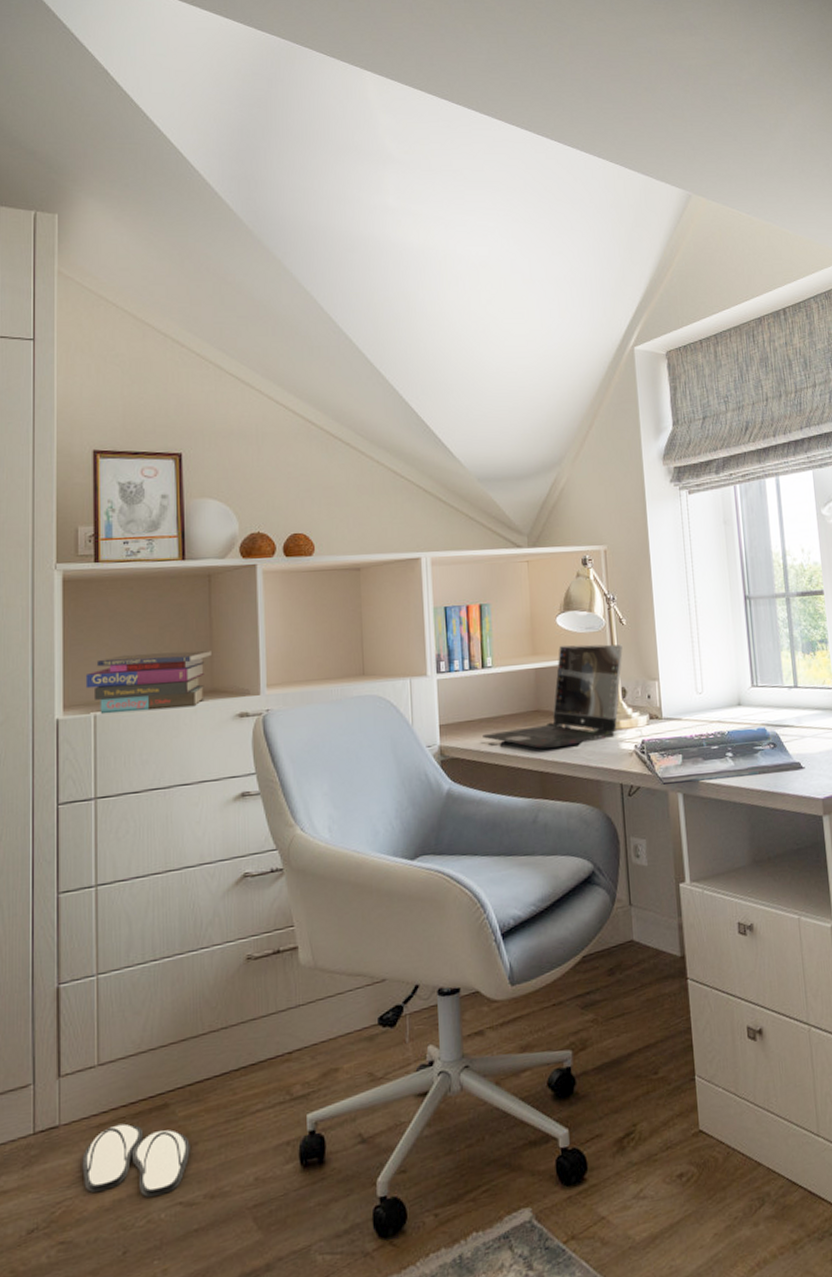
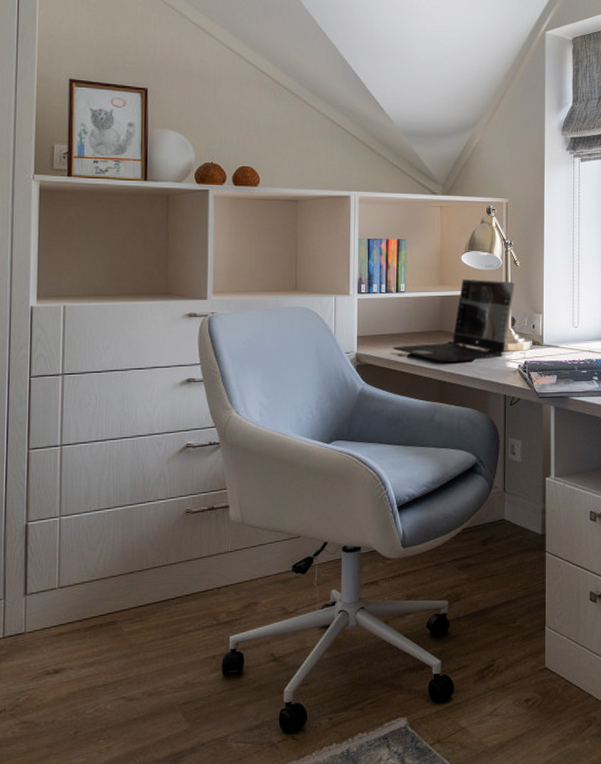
slippers: present [82,1123,190,1197] -> none [43,634,133,692]
books: present [85,650,213,715] -> none [57,257,168,305]

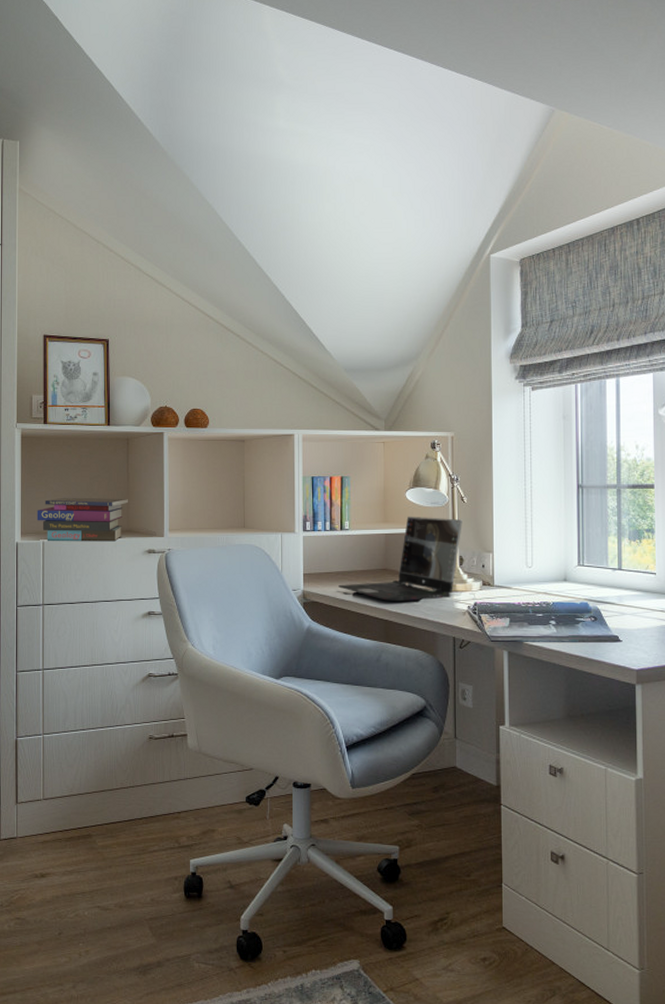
books: none [57,257,168,305] -> present [37,497,129,542]

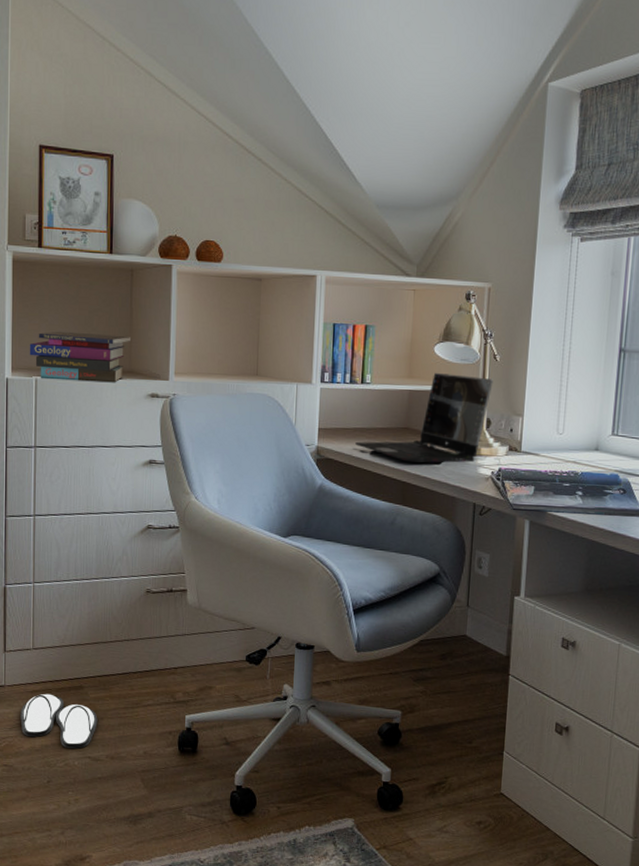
slippers: none [32,843,106,898] -> present [20,693,98,749]

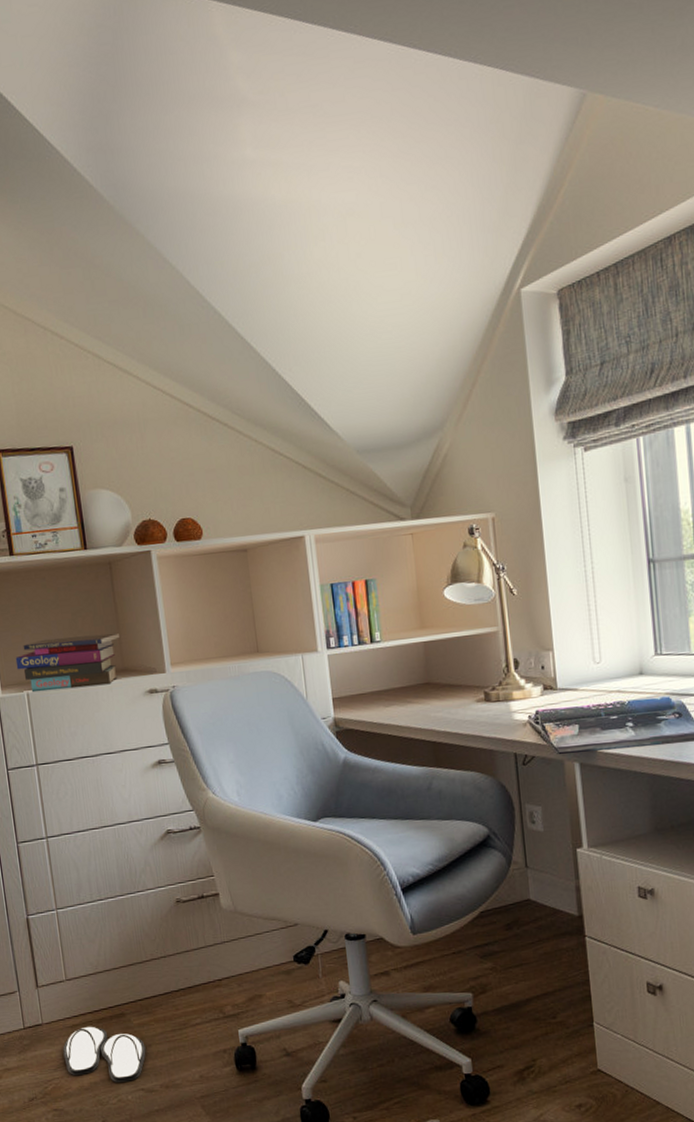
laptop computer: present [355,372,493,464] -> none [375,615,514,720]

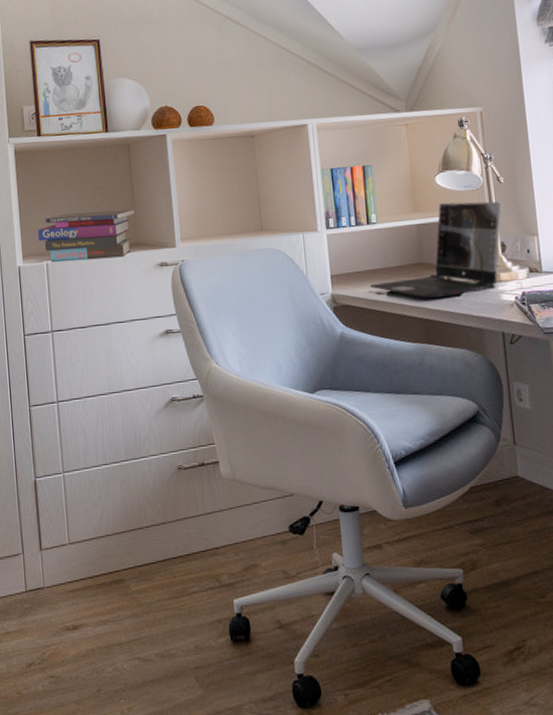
slippers: present [63,1026,146,1082] -> none [62,591,143,650]
laptop computer: none [375,615,514,720] -> present [370,201,501,298]

